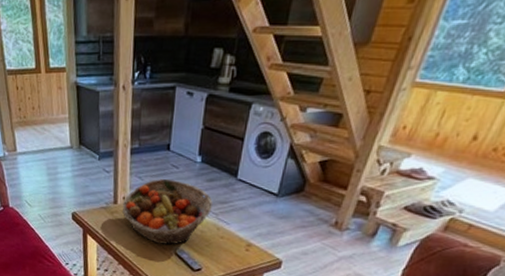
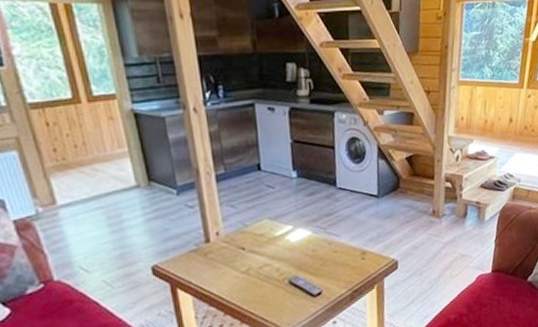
fruit basket: present [122,178,213,245] -> none [216,201,319,277]

